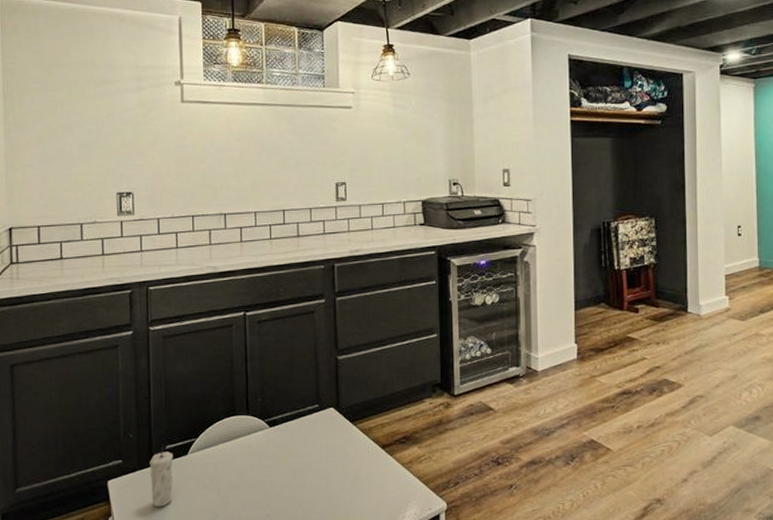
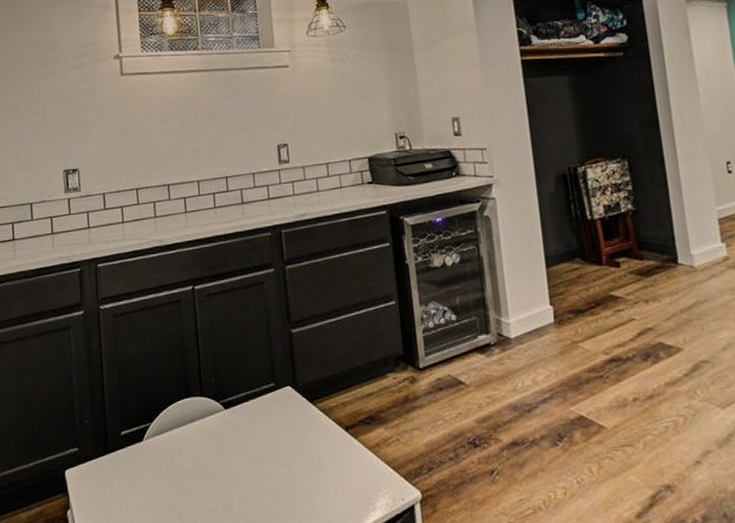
candle: present [149,446,173,507] -> none [105,432,130,499]

